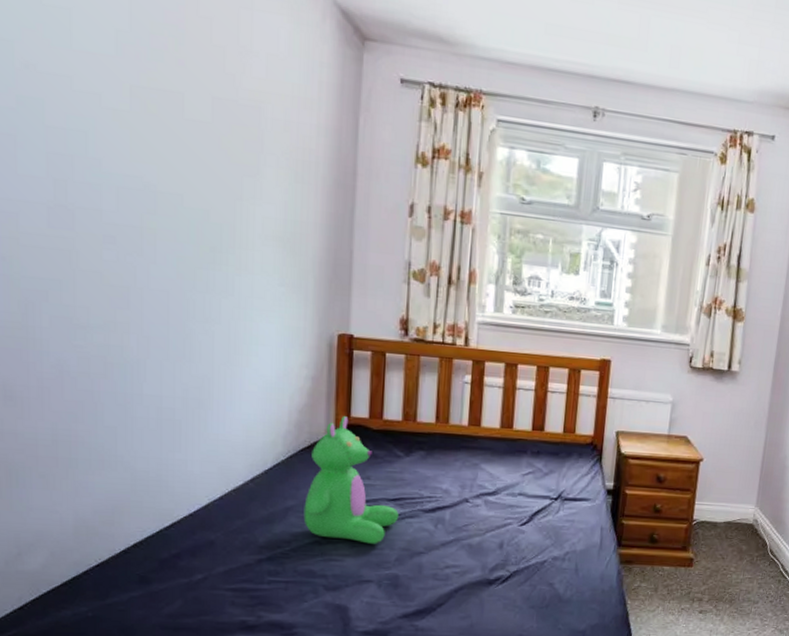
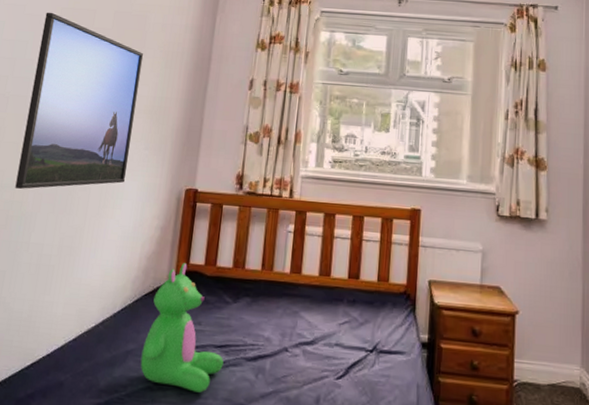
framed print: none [107,90,263,331] -> present [15,12,144,189]

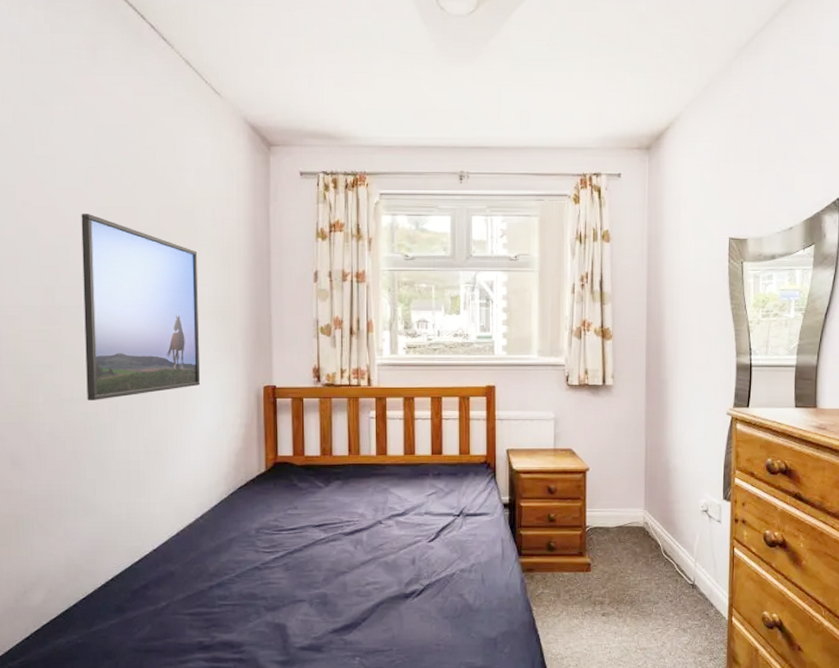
teddy bear: present [140,263,224,393] -> none [244,456,323,567]

